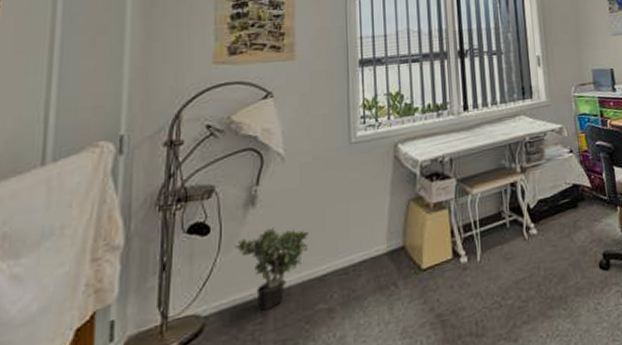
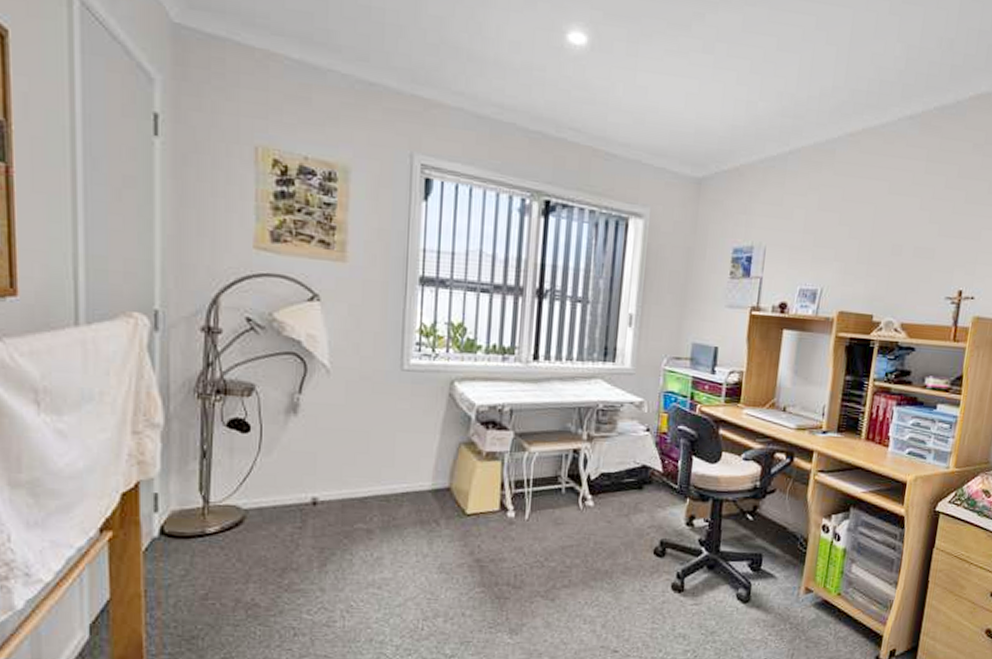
potted plant: present [233,227,309,310] -> none [274,439,351,517]

